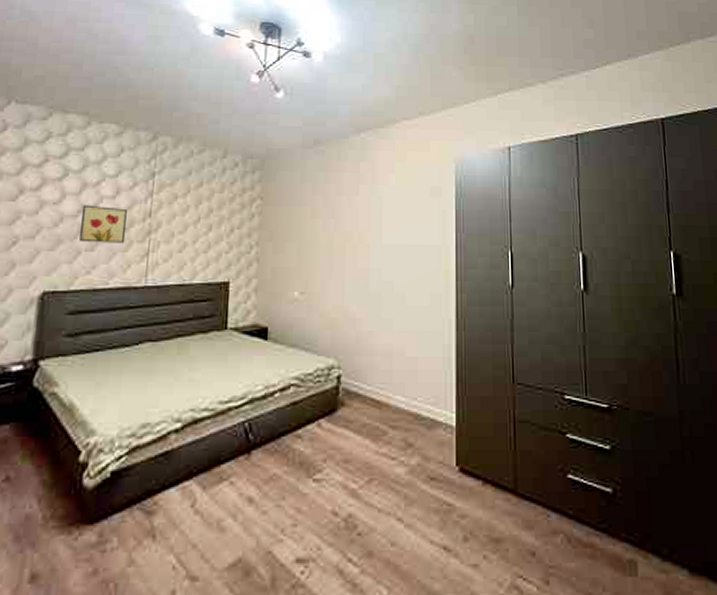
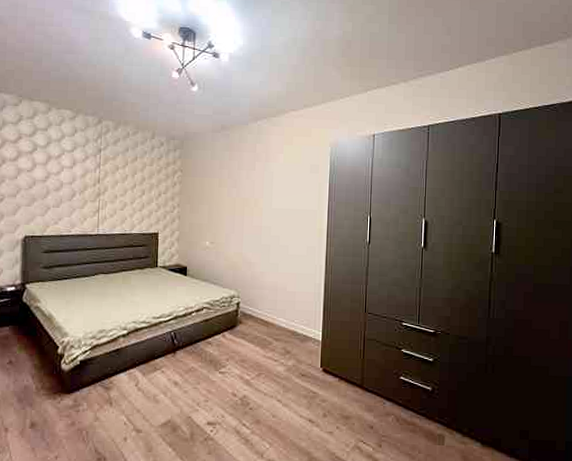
wall art: present [79,204,127,243] -> none [48,172,82,202]

